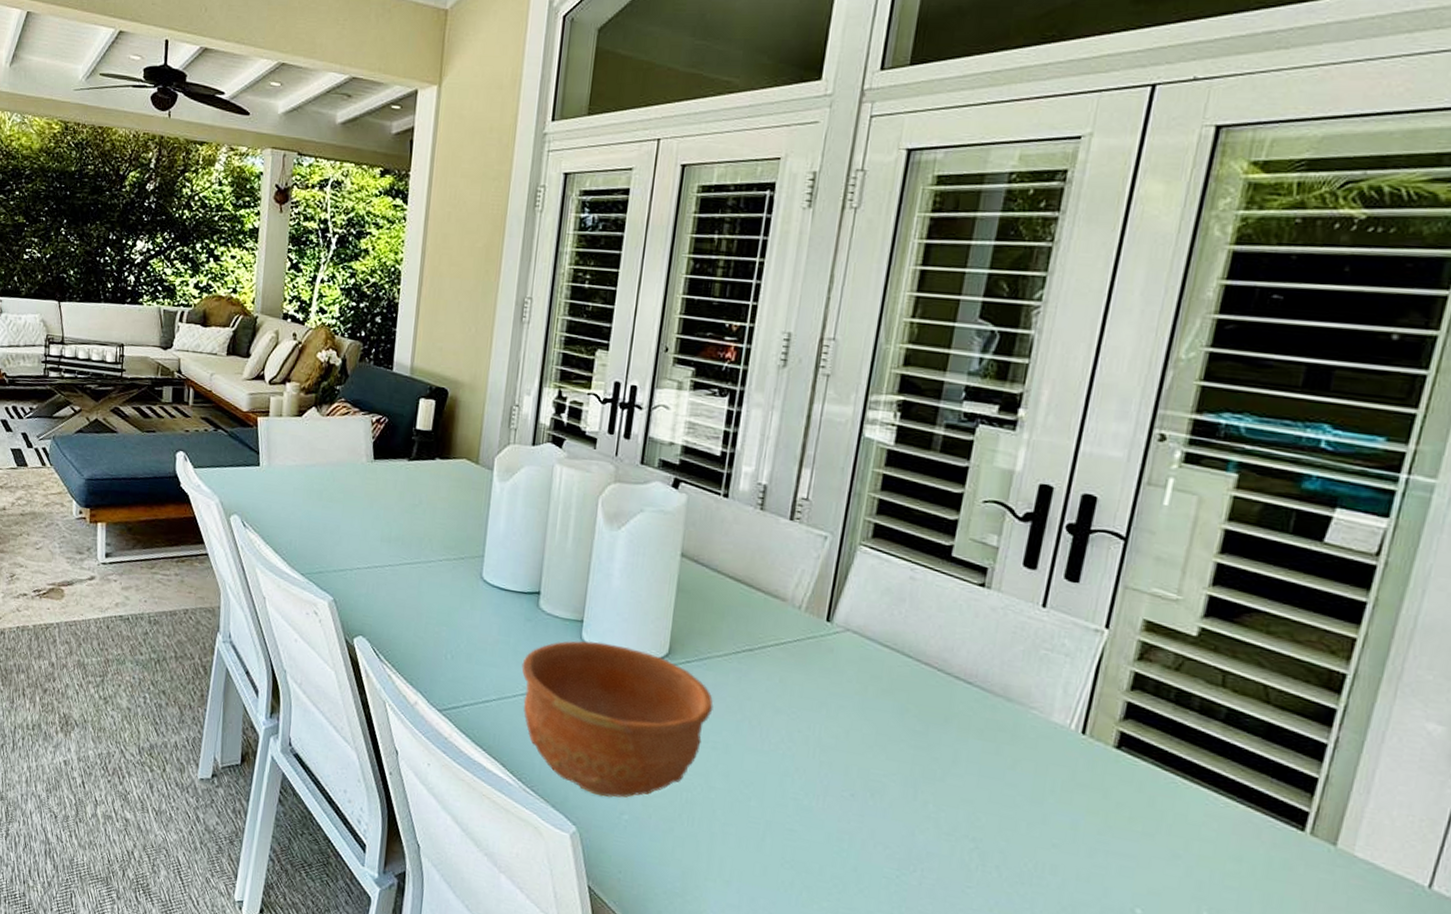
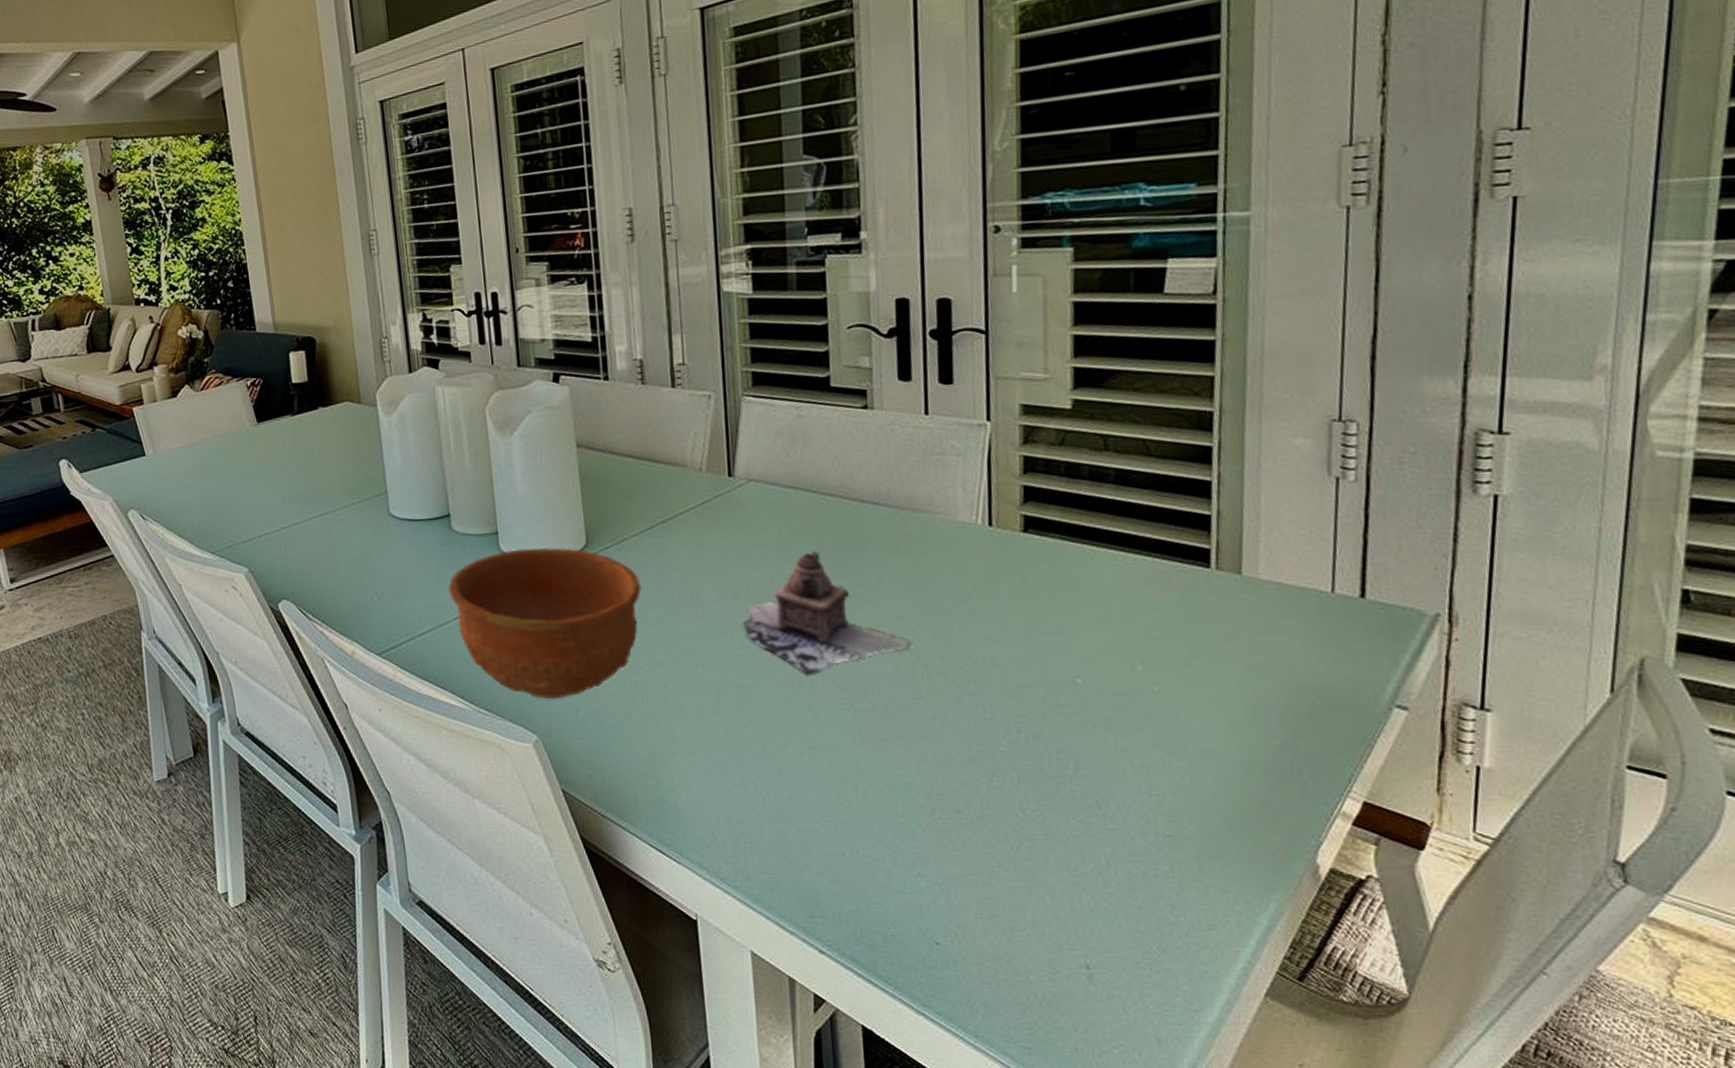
teapot: none [806,714,972,836] -> present [742,550,910,675]

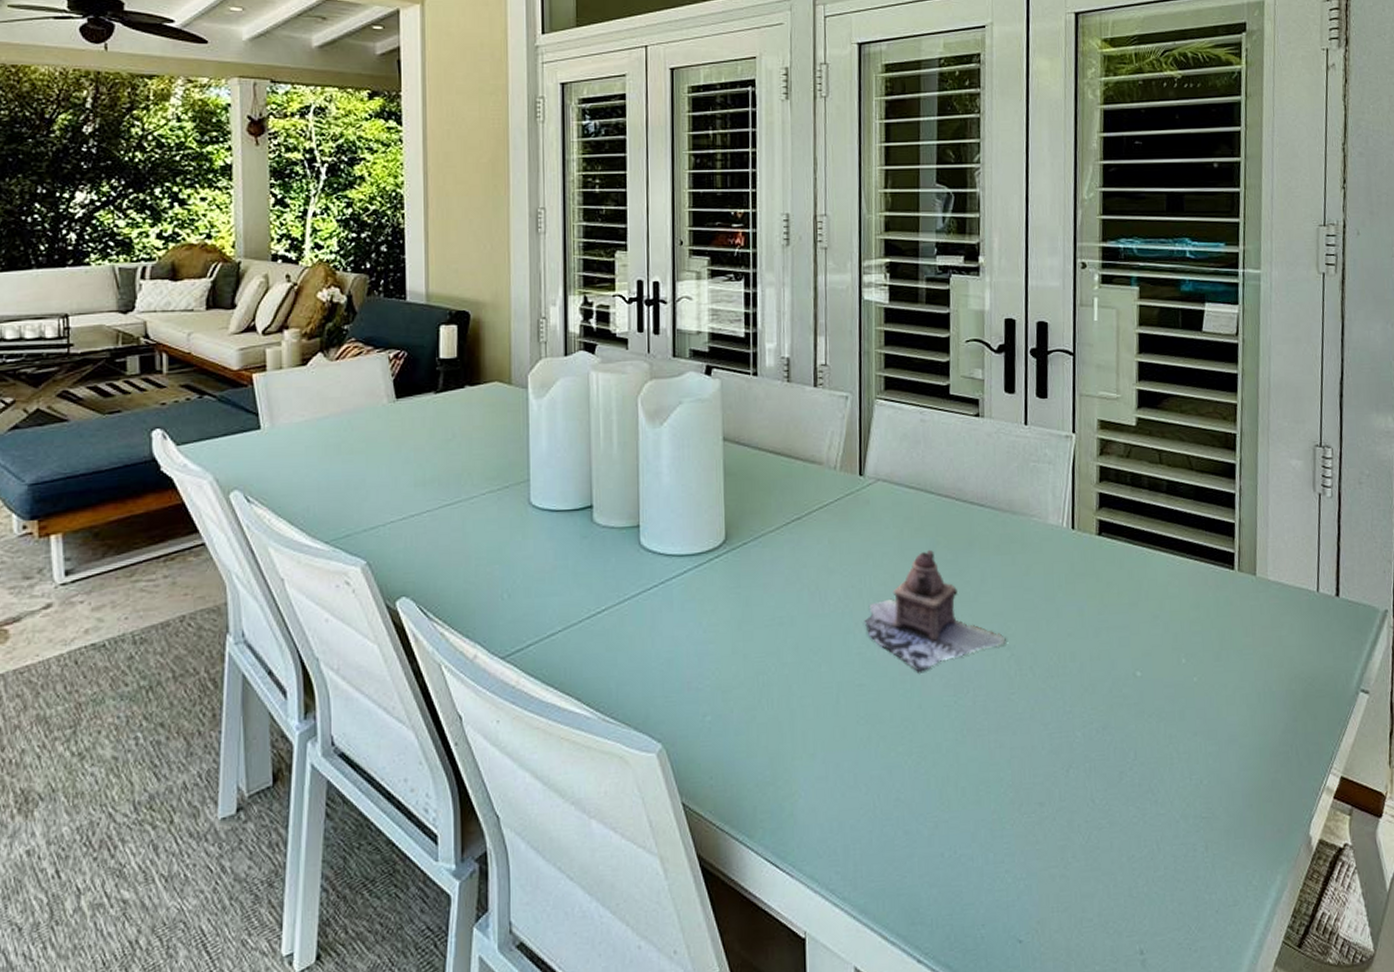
bowl: present [448,548,642,700] -> none [584,543,774,704]

